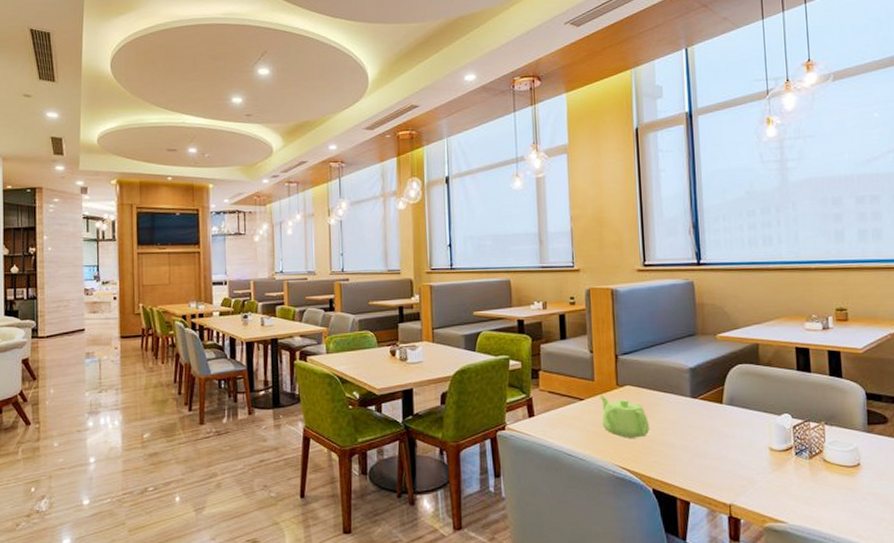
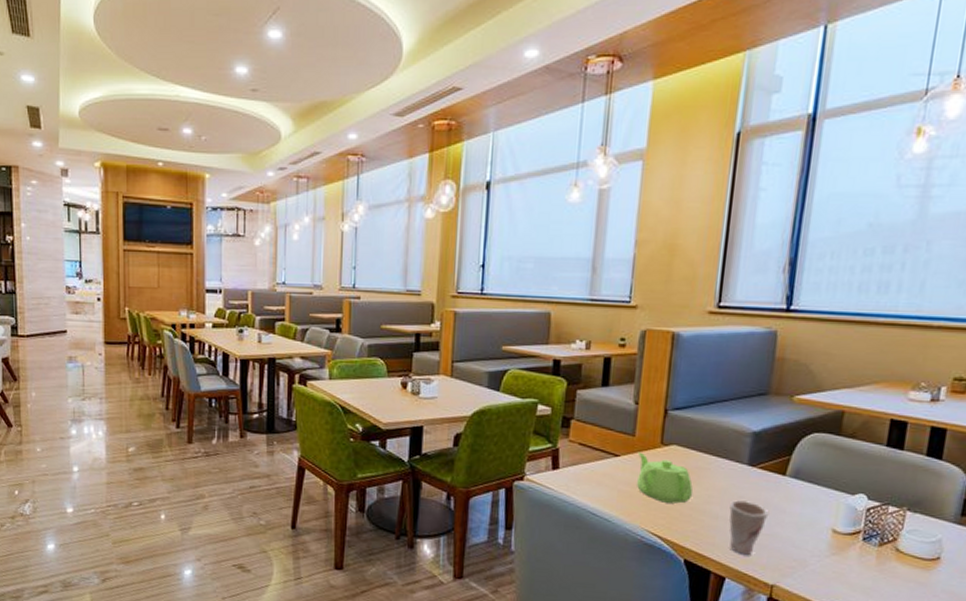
cup: none [682,429,716,480] -> present [729,500,769,556]

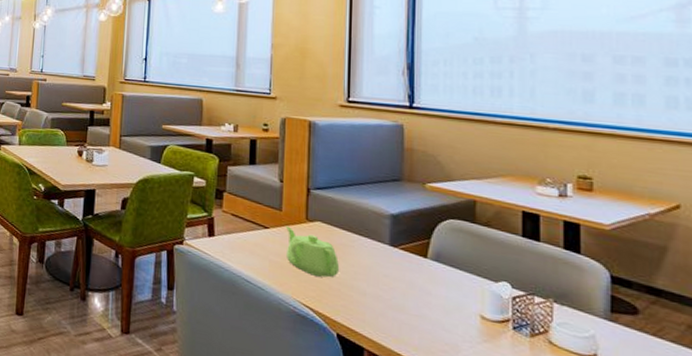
cup: present [729,500,769,556] -> none [376,278,415,335]

